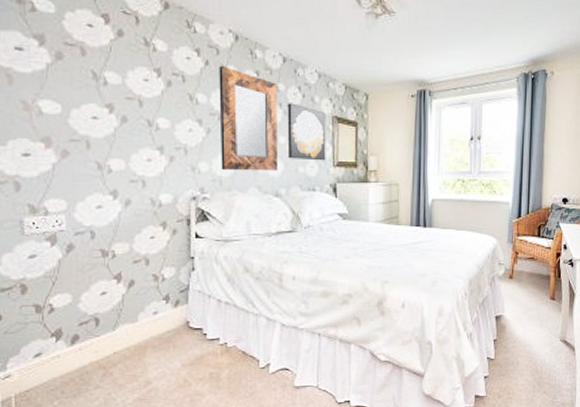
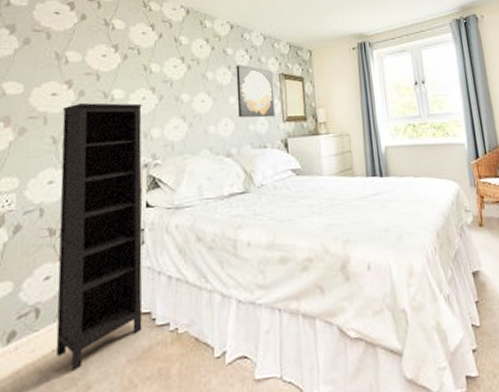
bookcase: none [105,130,195,370] -> present [55,103,143,371]
home mirror: present [219,65,279,171] -> none [171,36,229,135]

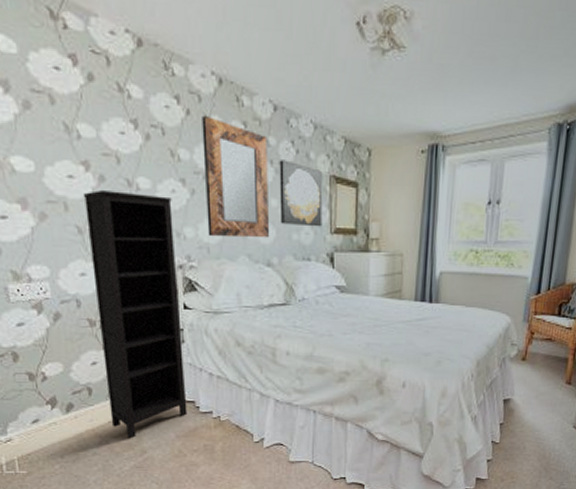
home mirror: none [171,36,229,135] -> present [201,115,270,238]

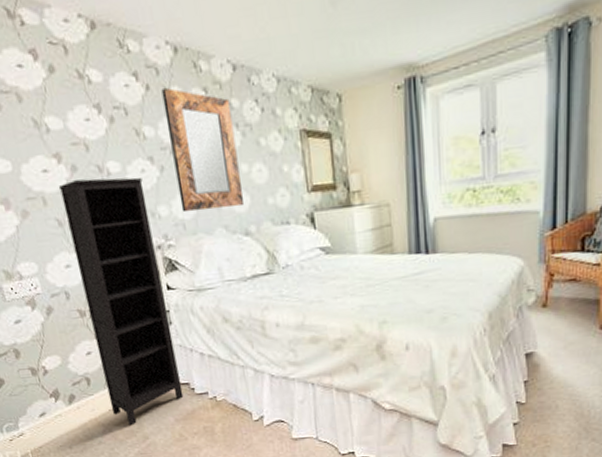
wall art: present [279,160,323,227] -> none [245,121,298,190]

